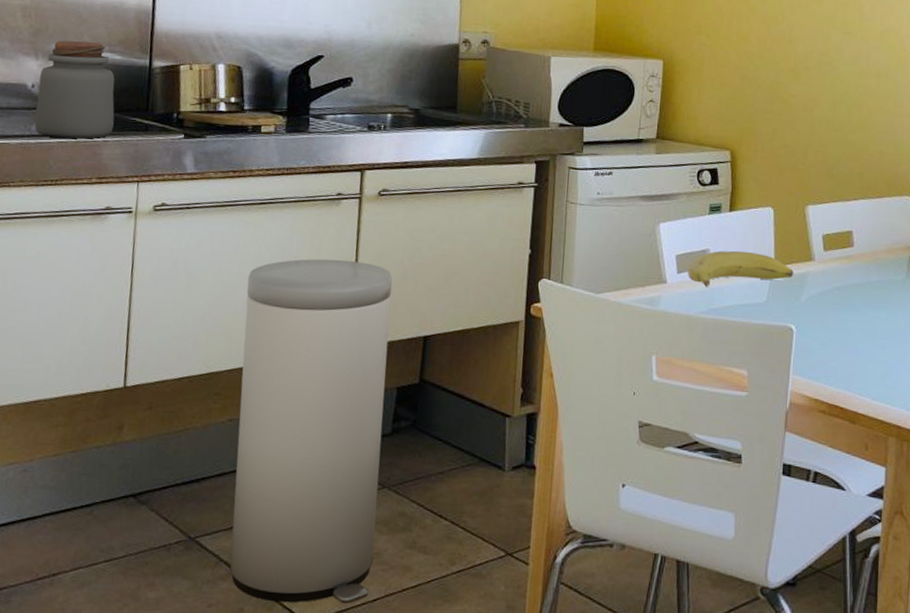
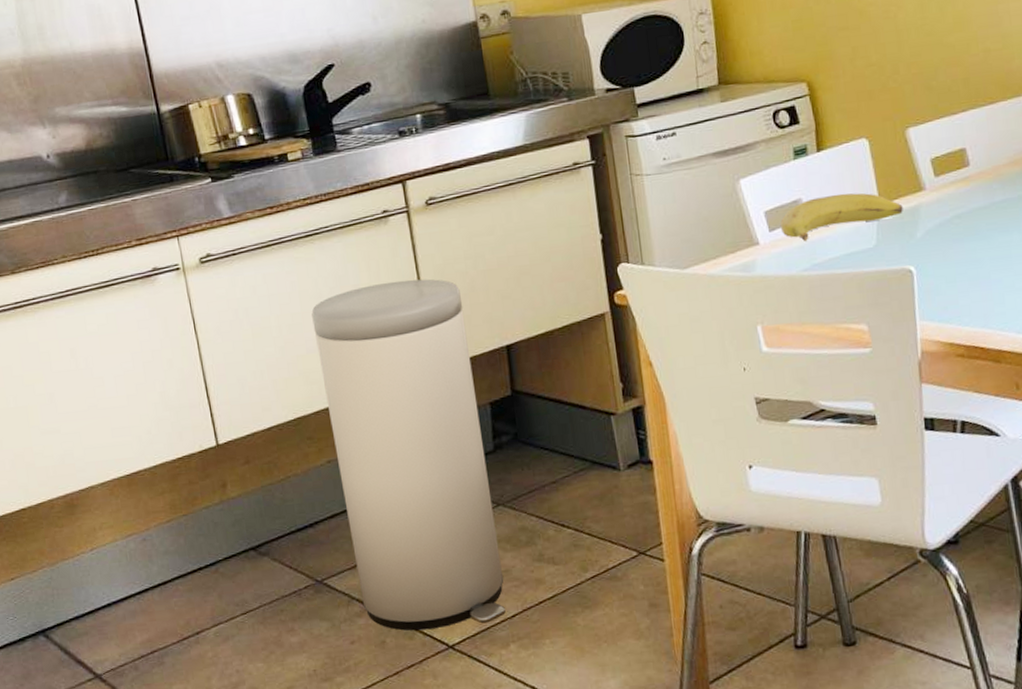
jar: present [34,40,115,139] -> none [51,97,139,207]

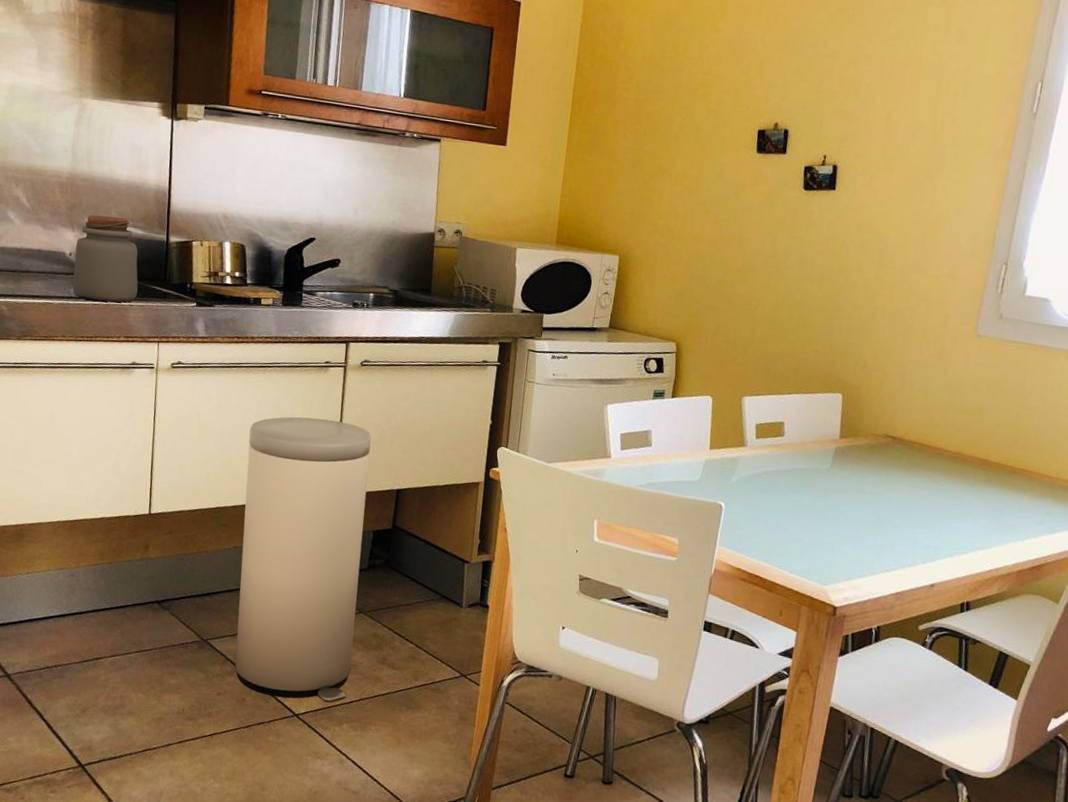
jar: none [51,97,139,207] -> present [72,215,138,303]
fruit: present [780,193,903,242] -> none [630,432,727,465]

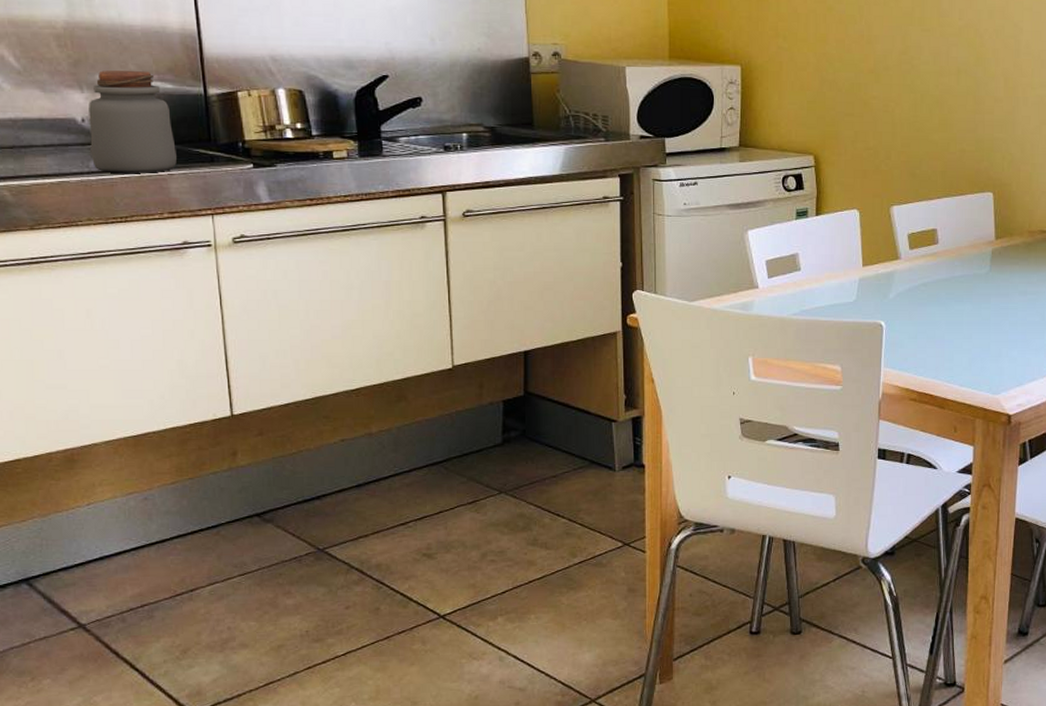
pedal bin: present [234,416,371,703] -> none [341,282,499,600]

